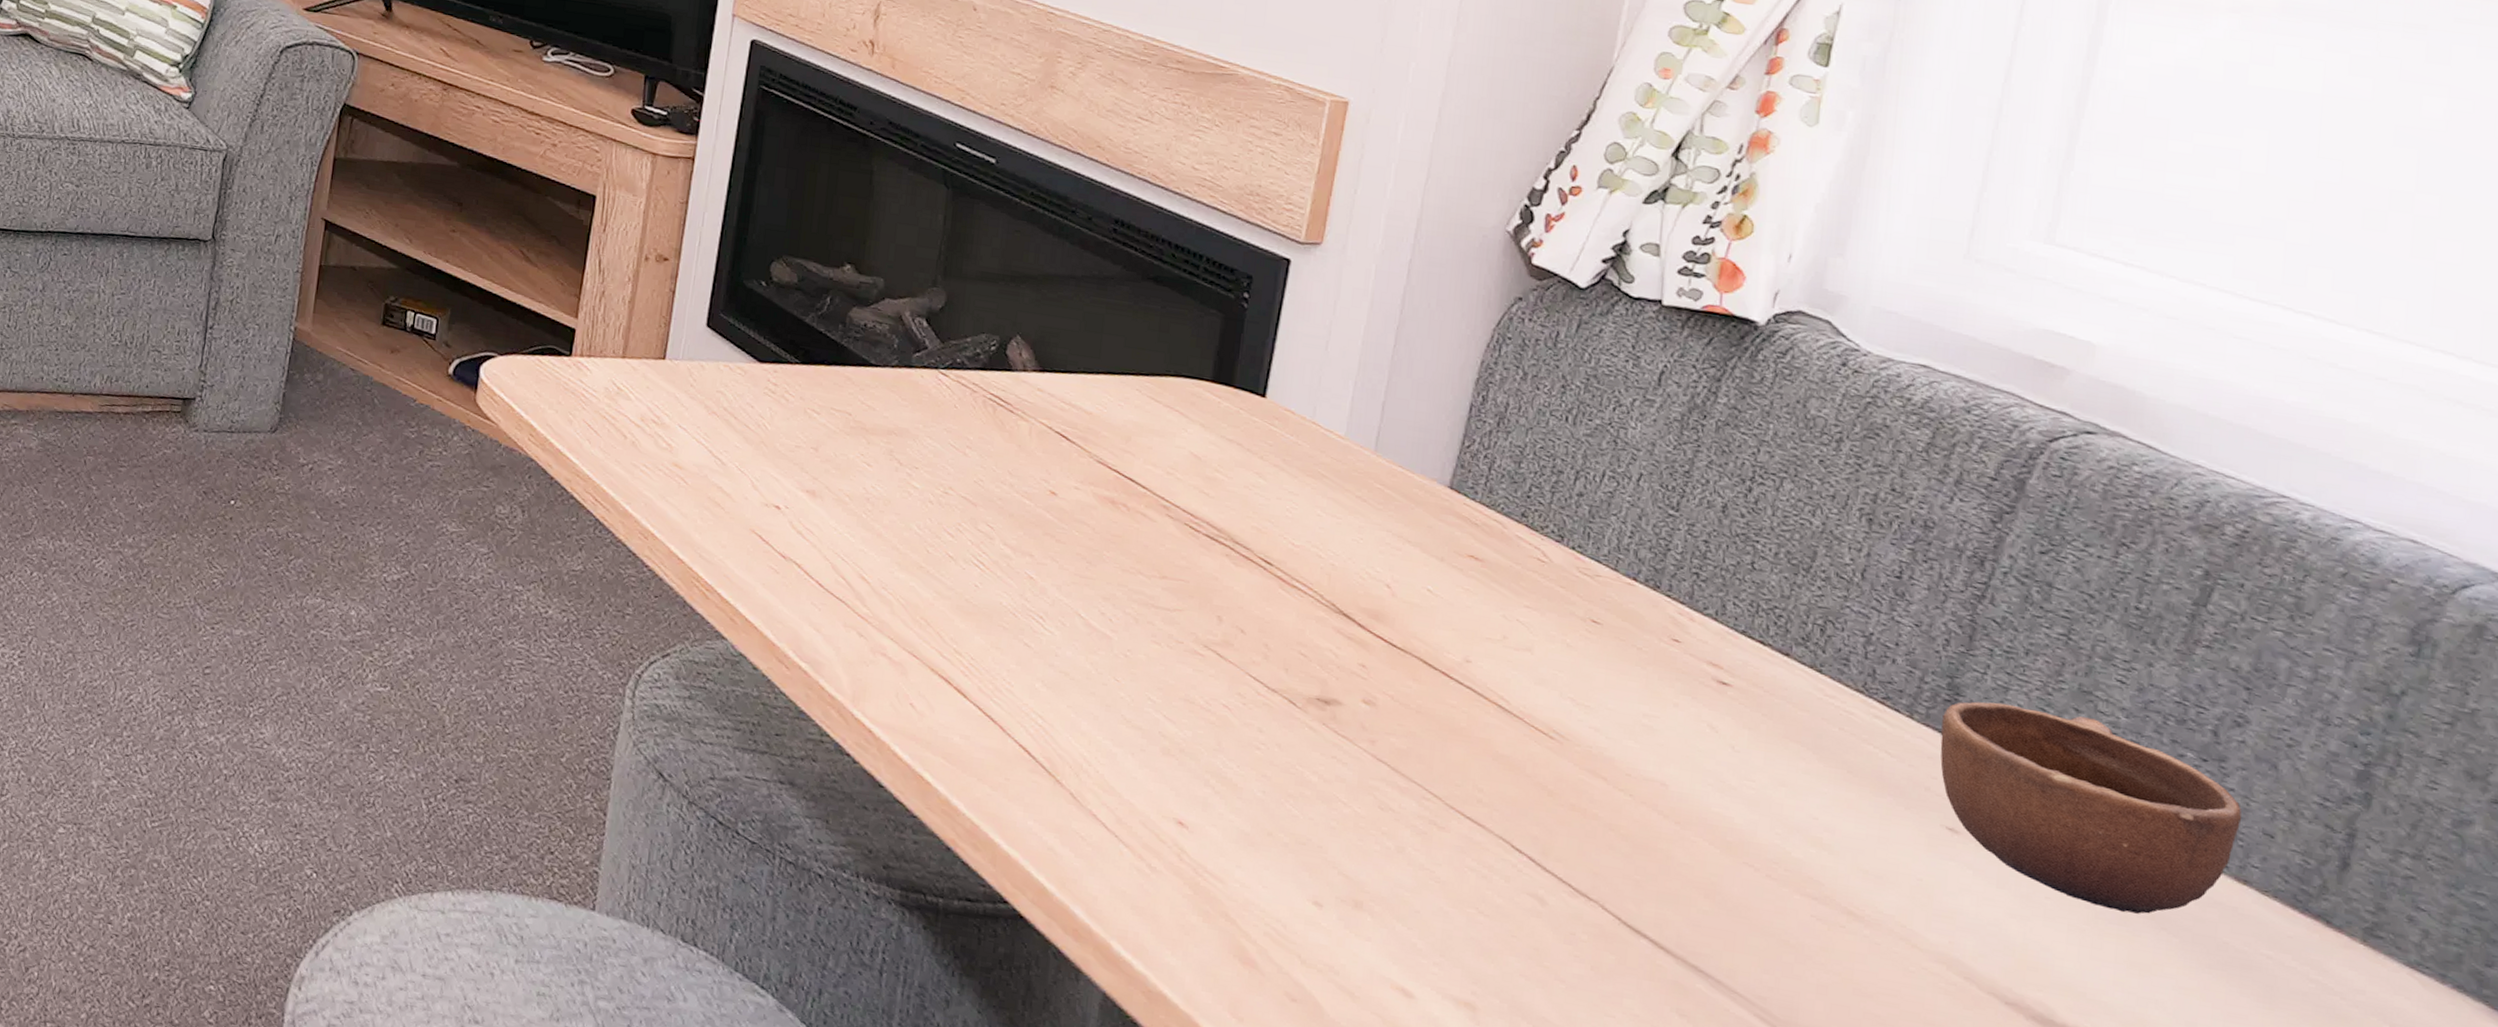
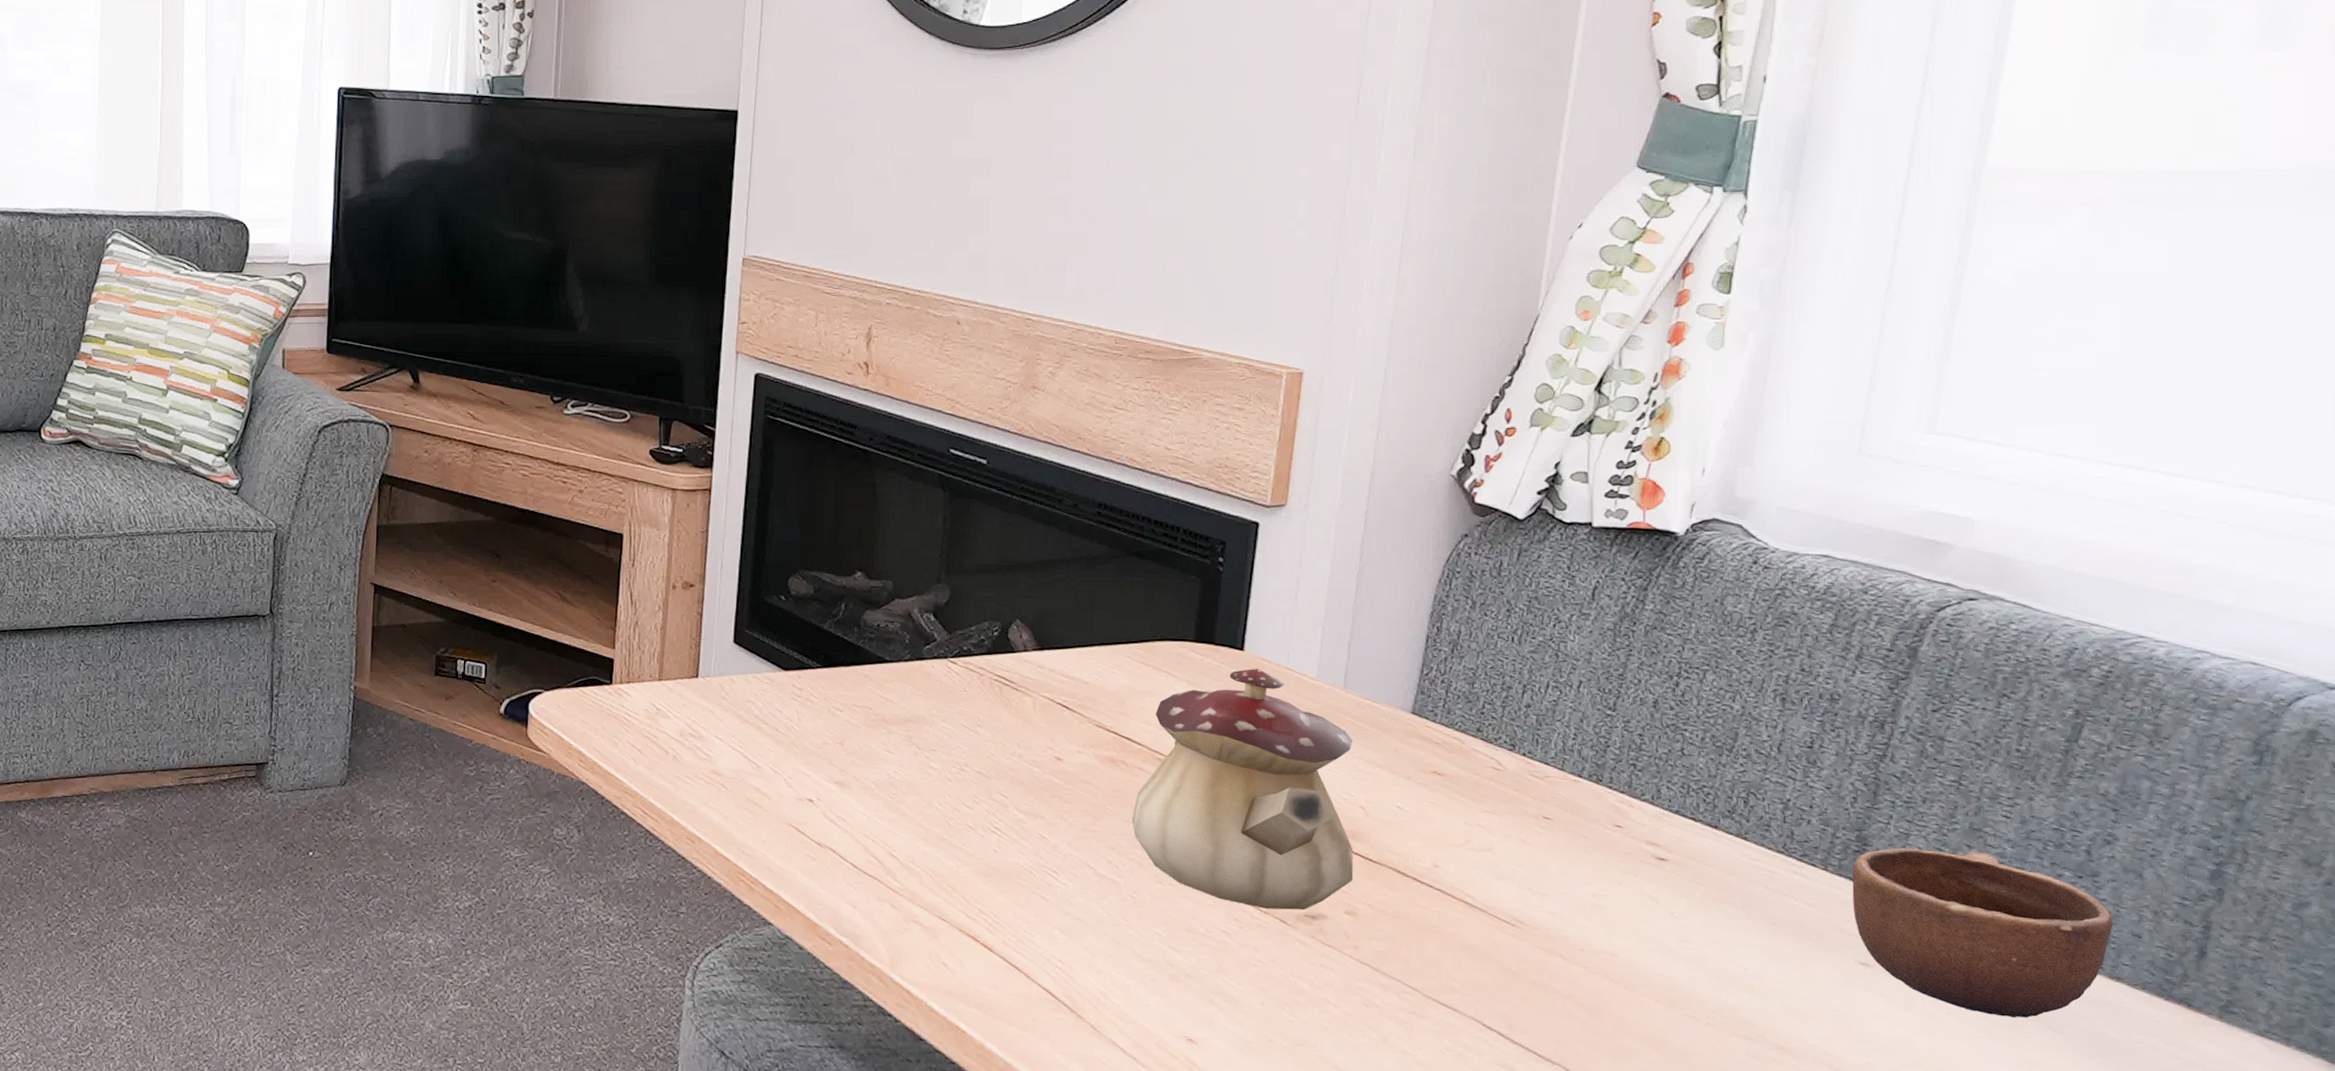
teapot: none [1130,418,1381,693] -> present [1131,669,1354,910]

